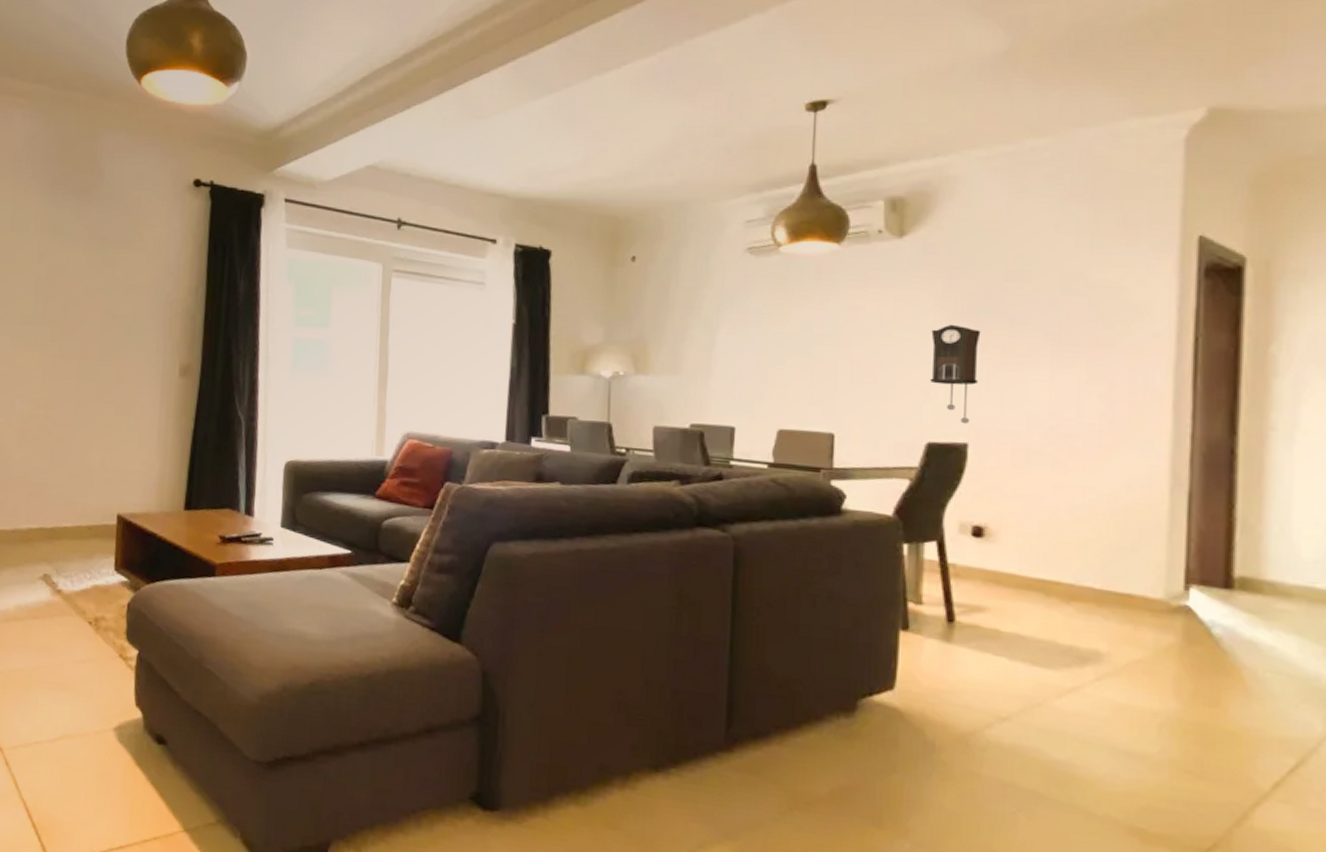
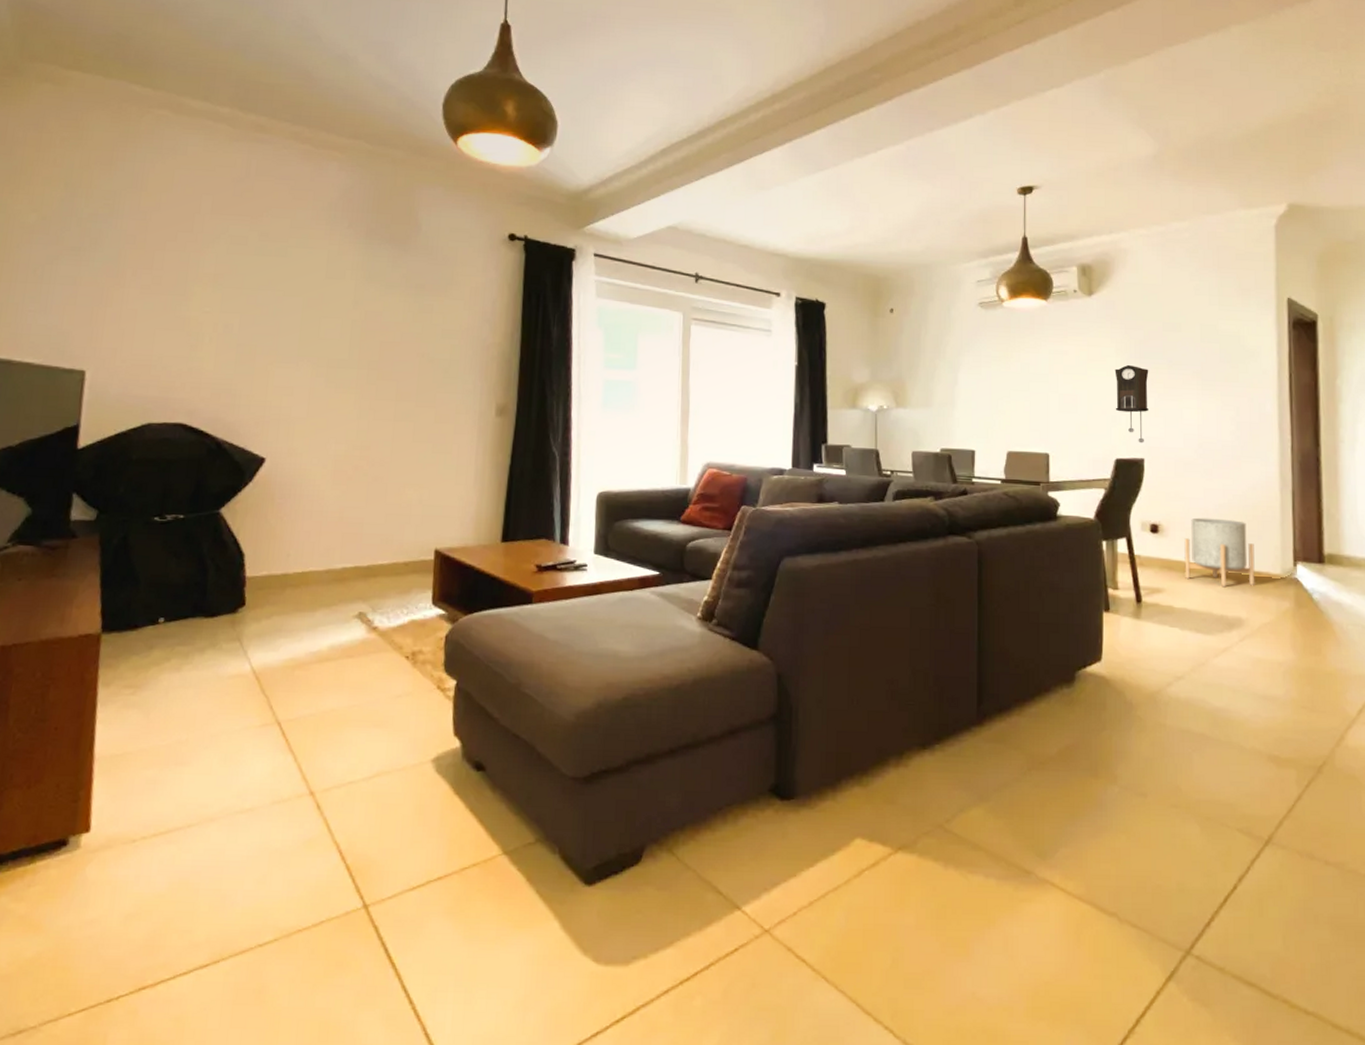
planter: none [1019,521,1125,612] -> present [1184,517,1255,588]

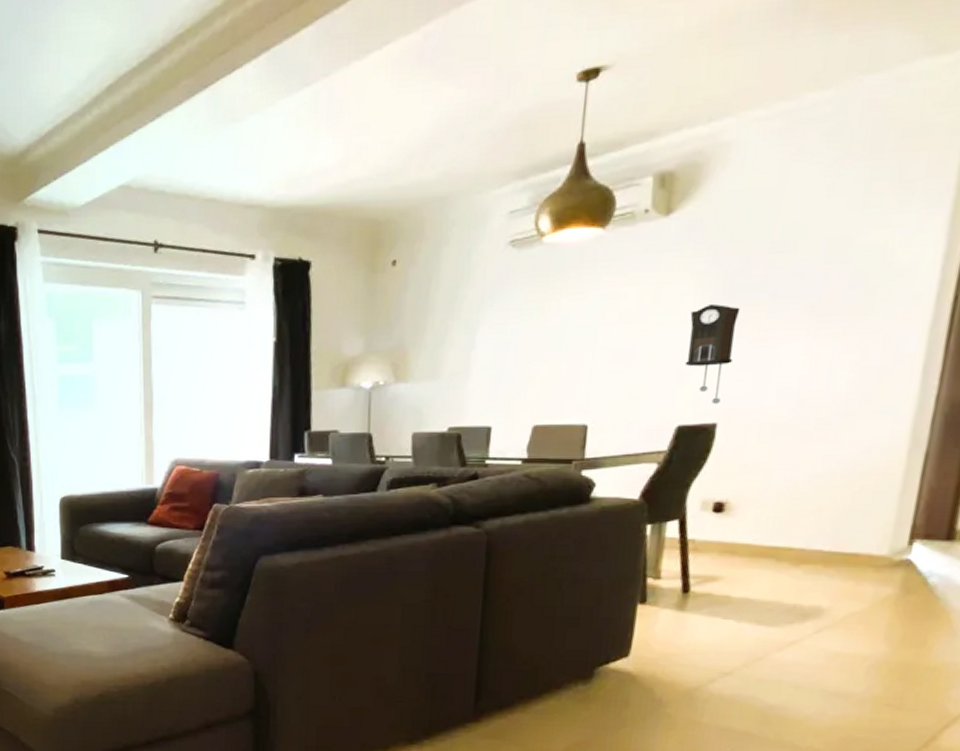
planter: present [1184,517,1255,588] -> none [751,491,856,573]

